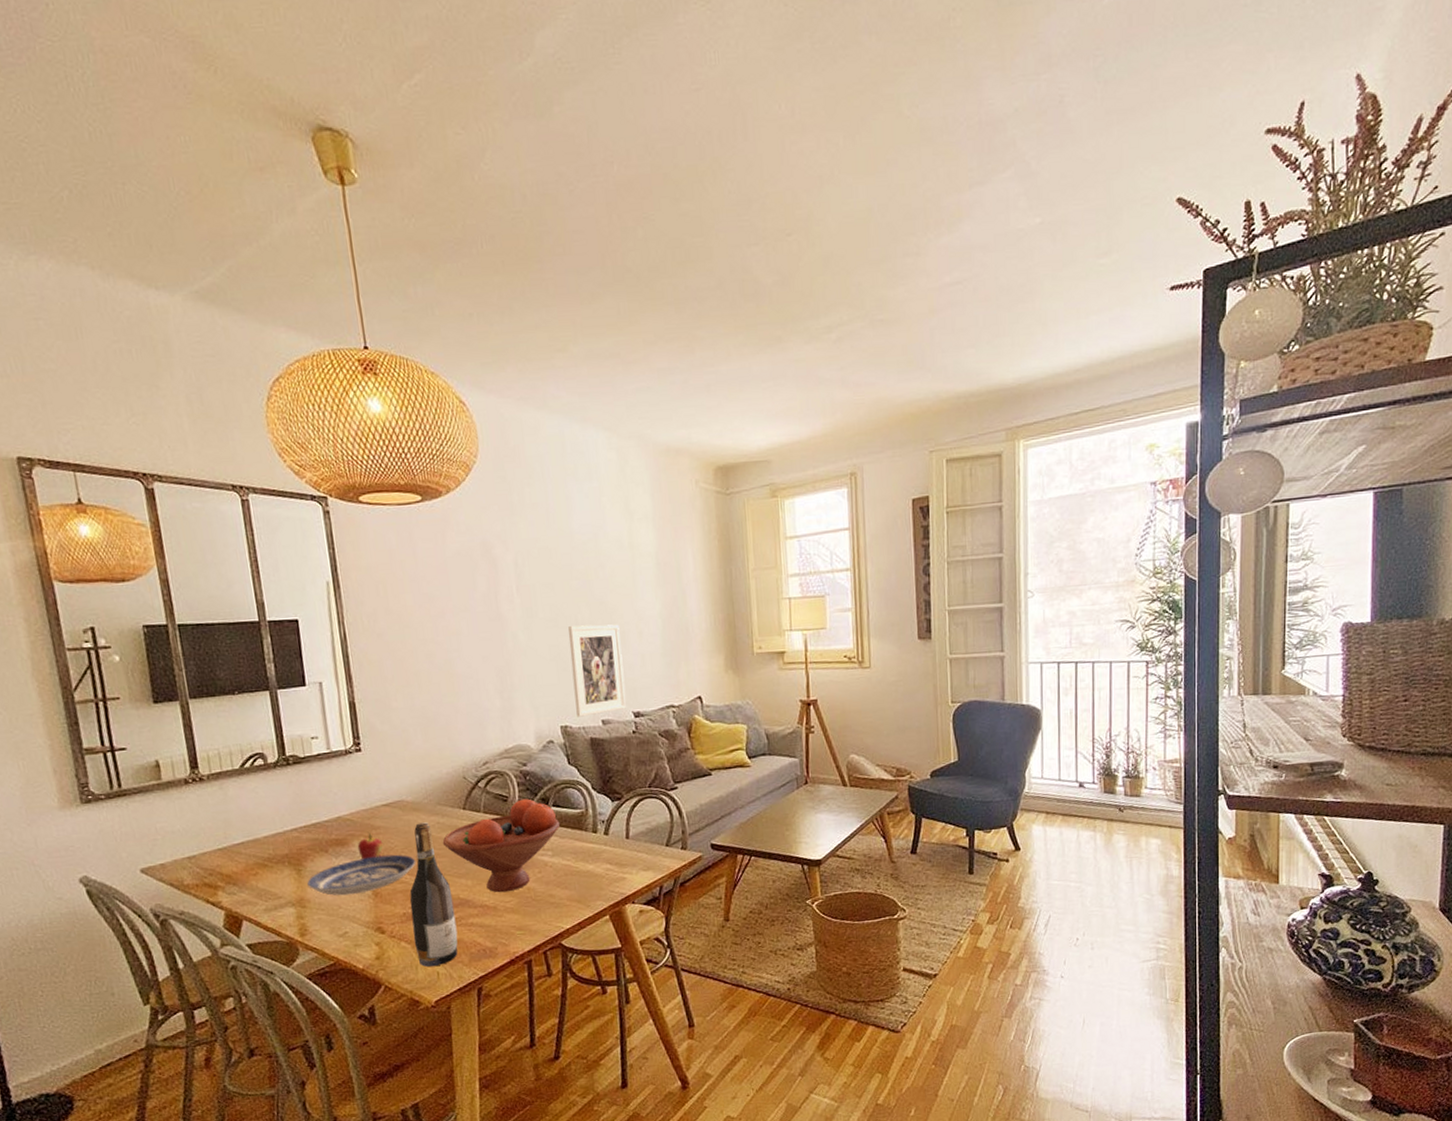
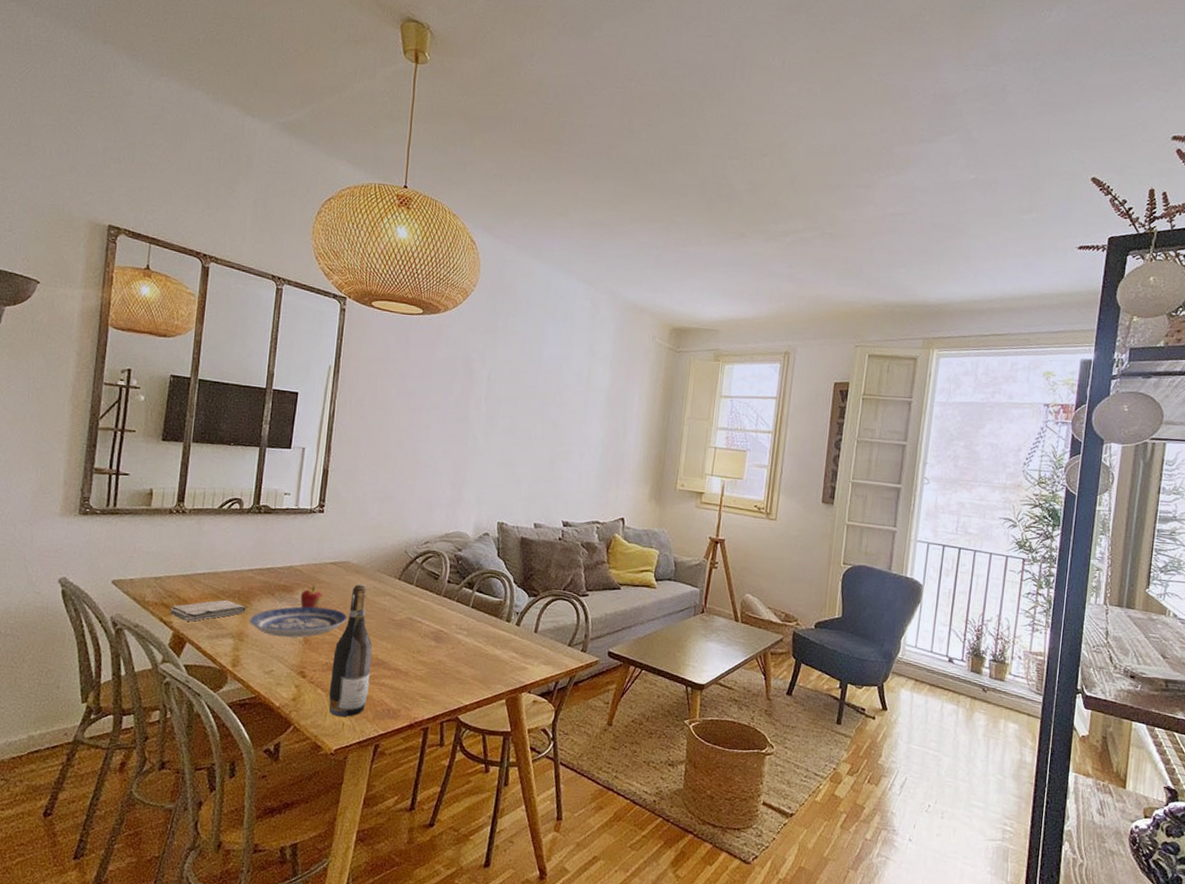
washcloth: none [214,866,300,898] -> present [170,599,246,622]
fruit bowl: present [442,798,561,893] -> none [374,580,480,661]
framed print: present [568,624,626,717] -> none [514,438,565,518]

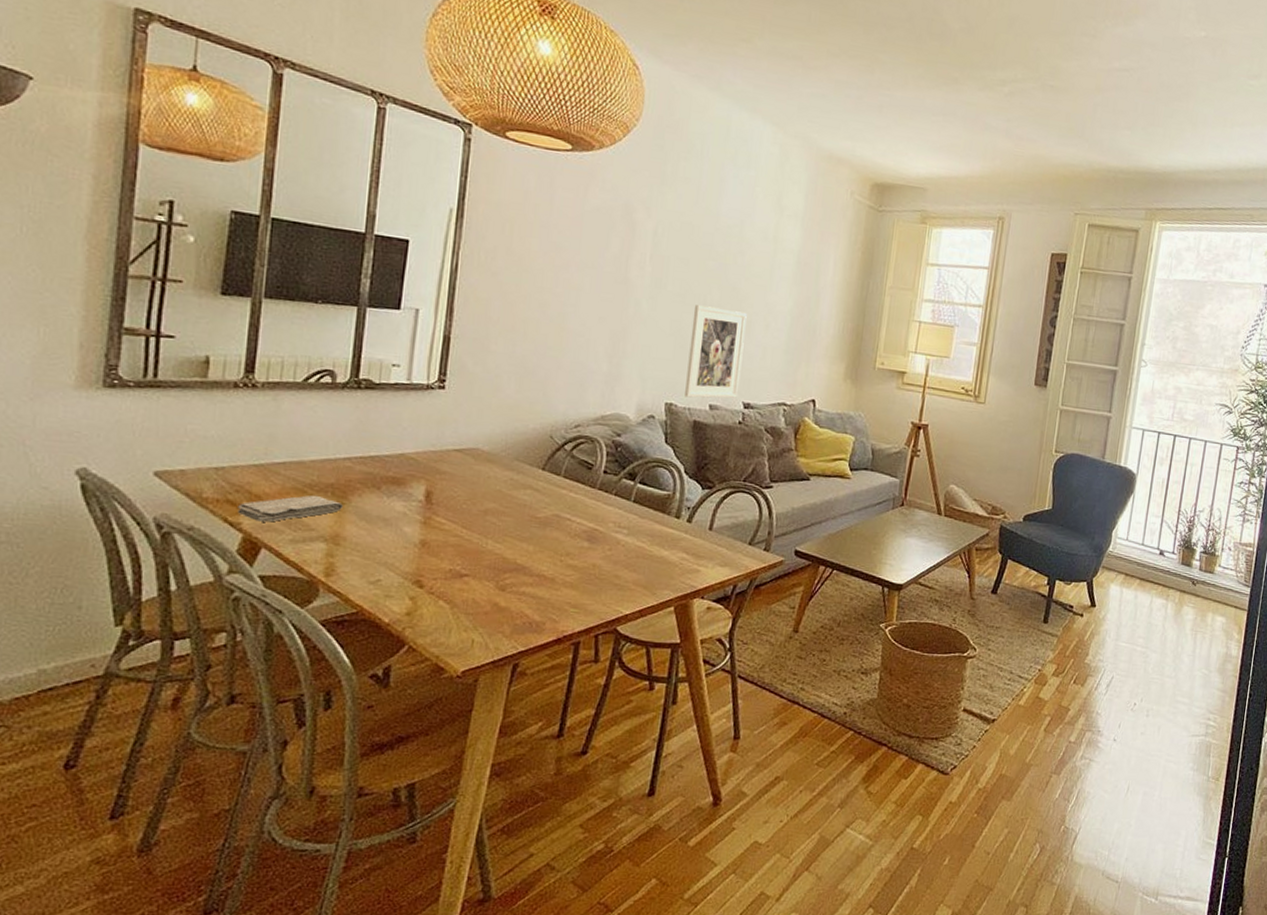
plate: present [250,606,348,638] -> none [348,502,477,540]
fruit: present [300,585,323,608] -> none [414,476,445,505]
wine bottle: present [328,584,372,717] -> none [453,475,509,633]
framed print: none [514,438,565,518] -> present [685,305,747,399]

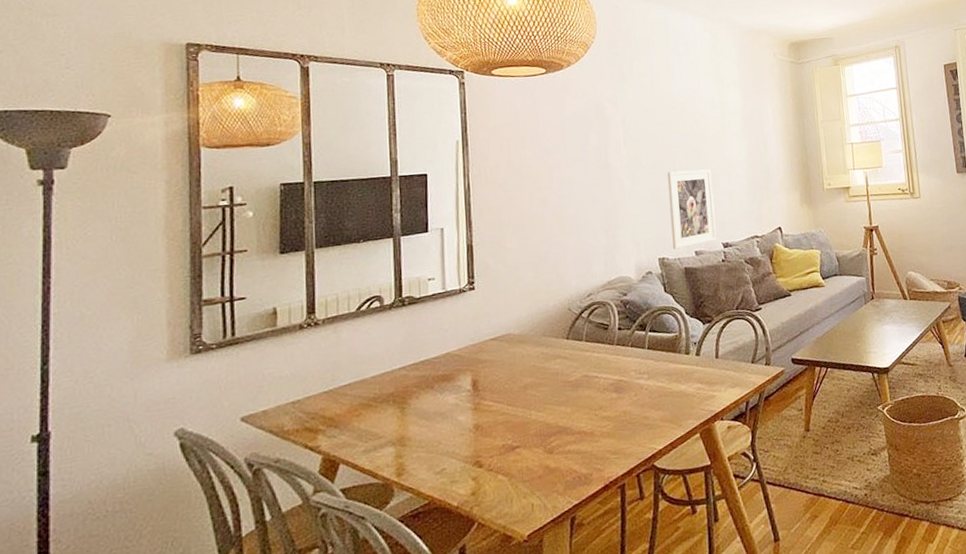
washcloth: present [237,495,343,522] -> none [315,406,404,441]

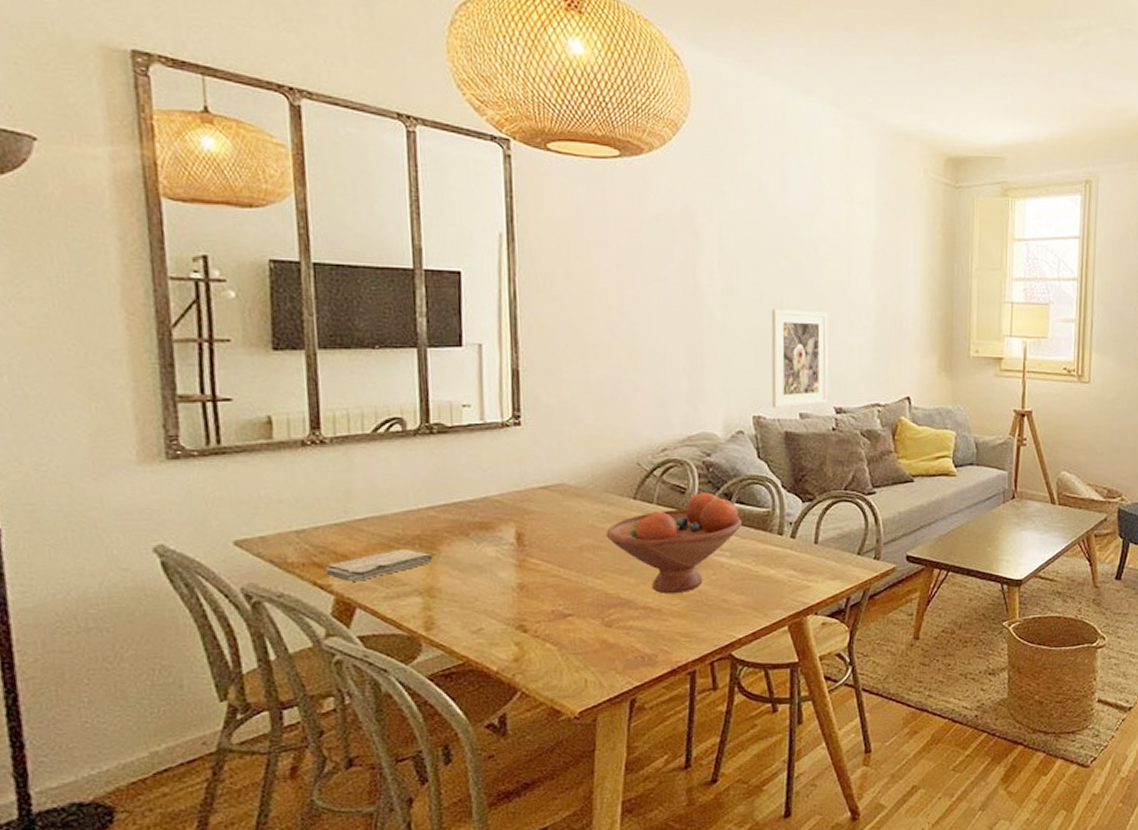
washcloth: none [315,406,404,441] -> present [325,548,433,582]
fruit bowl: none [545,326,656,418] -> present [606,492,743,594]

